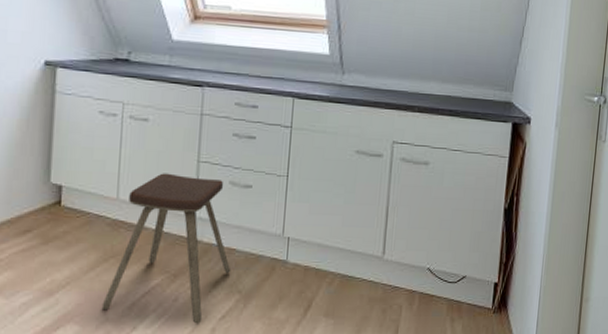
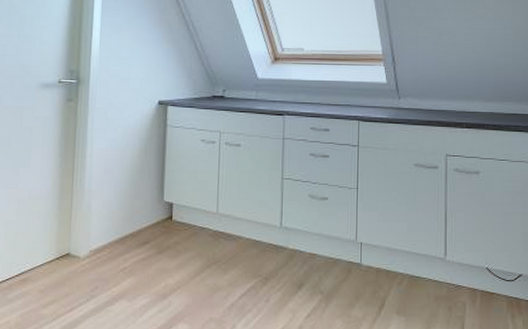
music stool: present [101,173,231,324] -> none [206,189,314,322]

